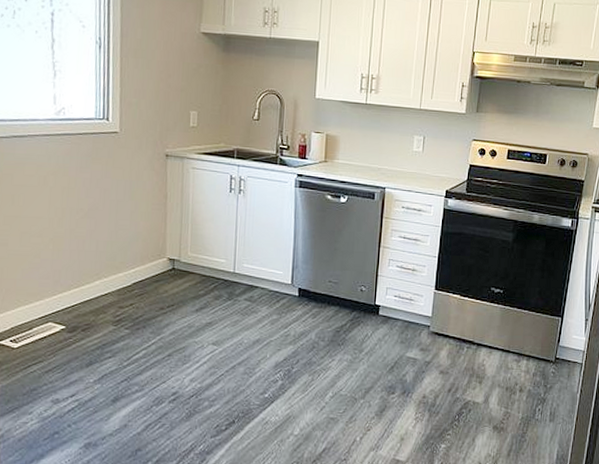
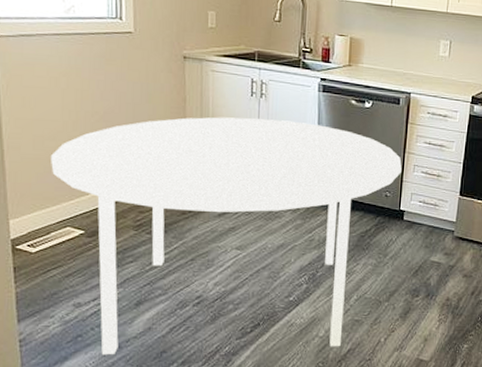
dining table: none [36,213,377,453] -> present [51,117,402,355]

